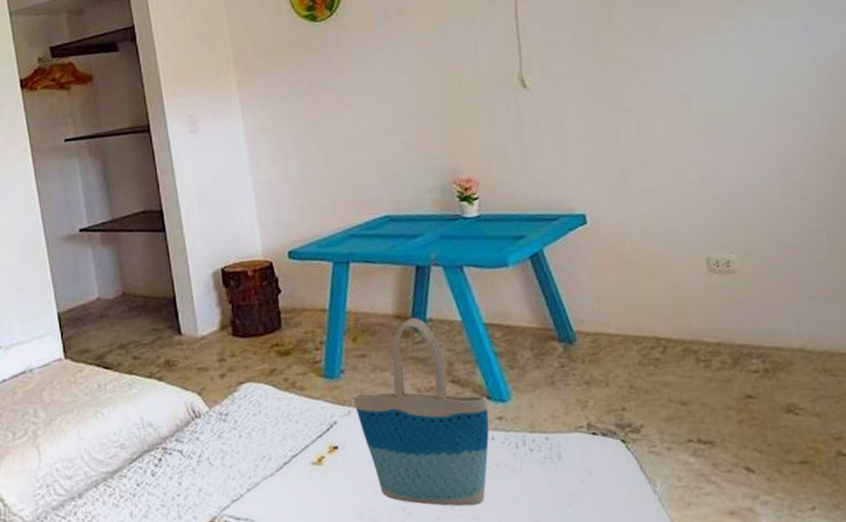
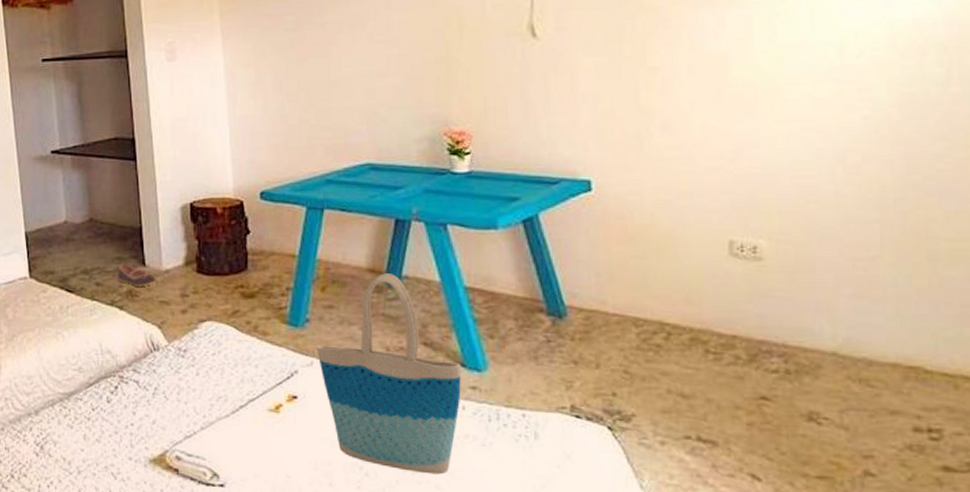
shoe: none [154,335,193,356] -> present [117,263,156,286]

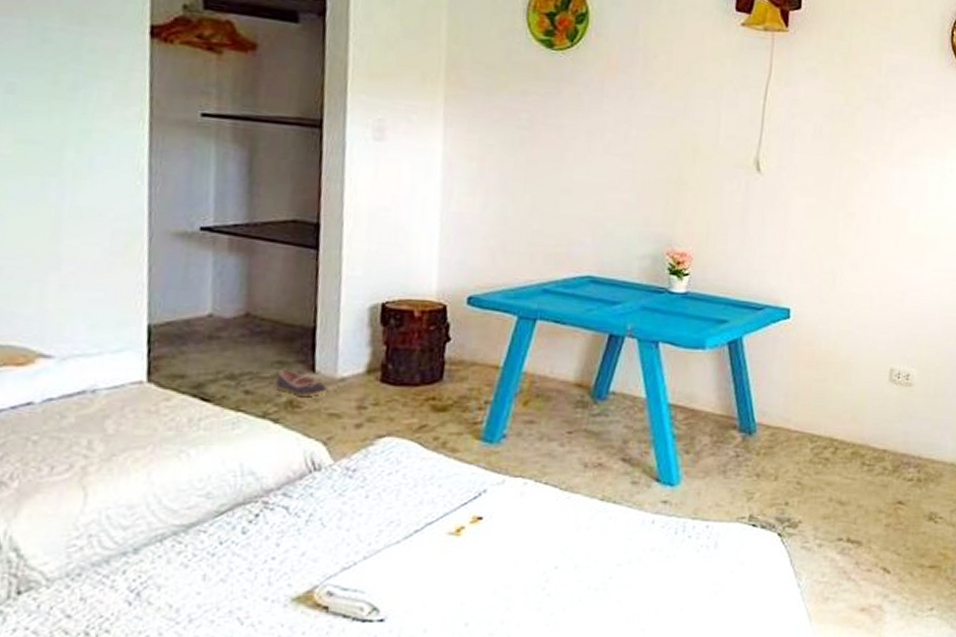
tote bag: present [316,273,462,475] -> none [510,388,656,590]

